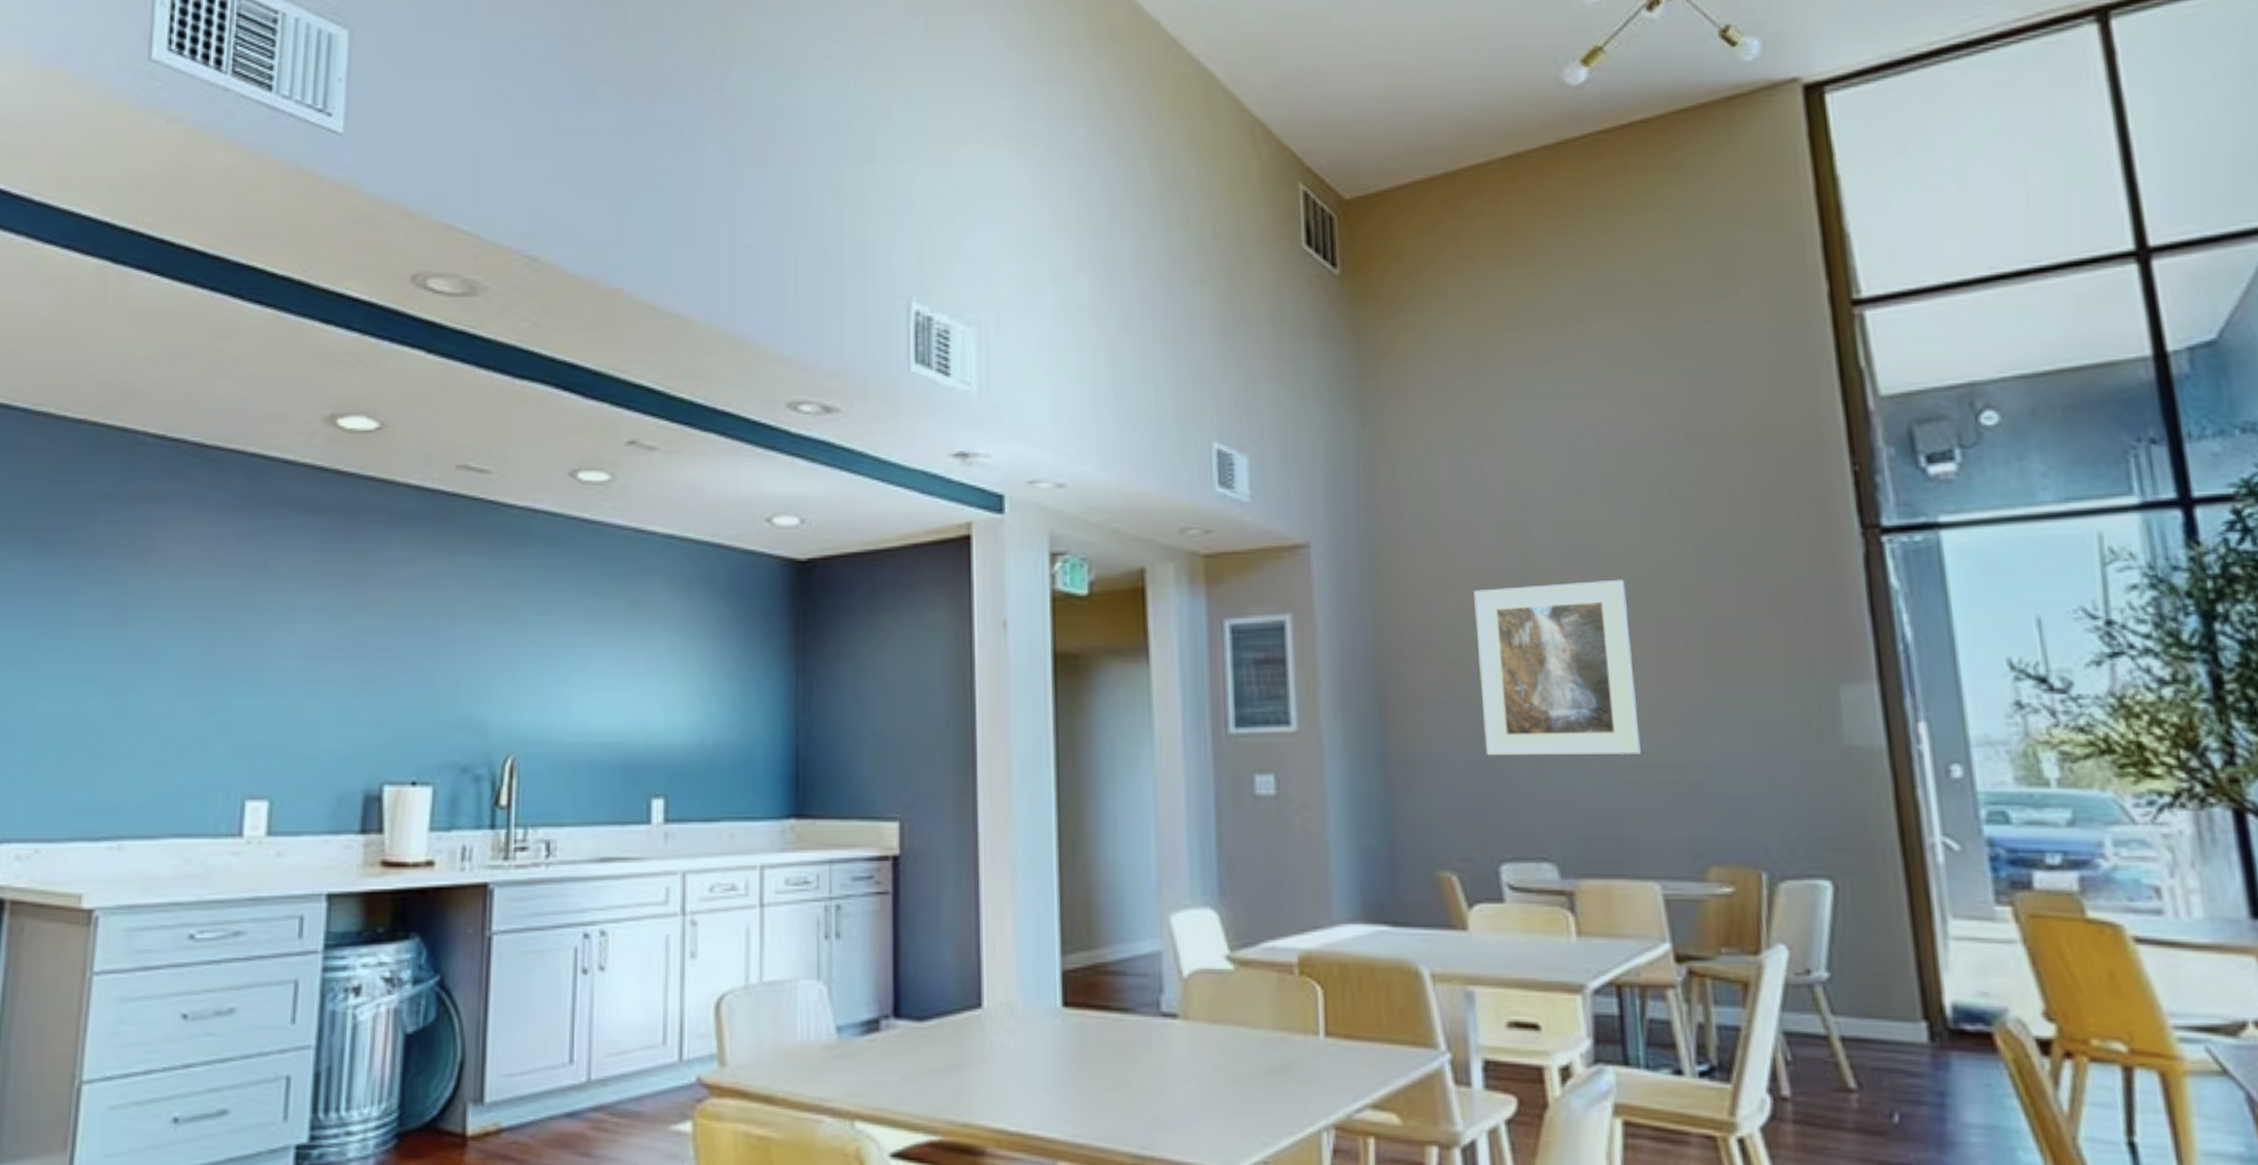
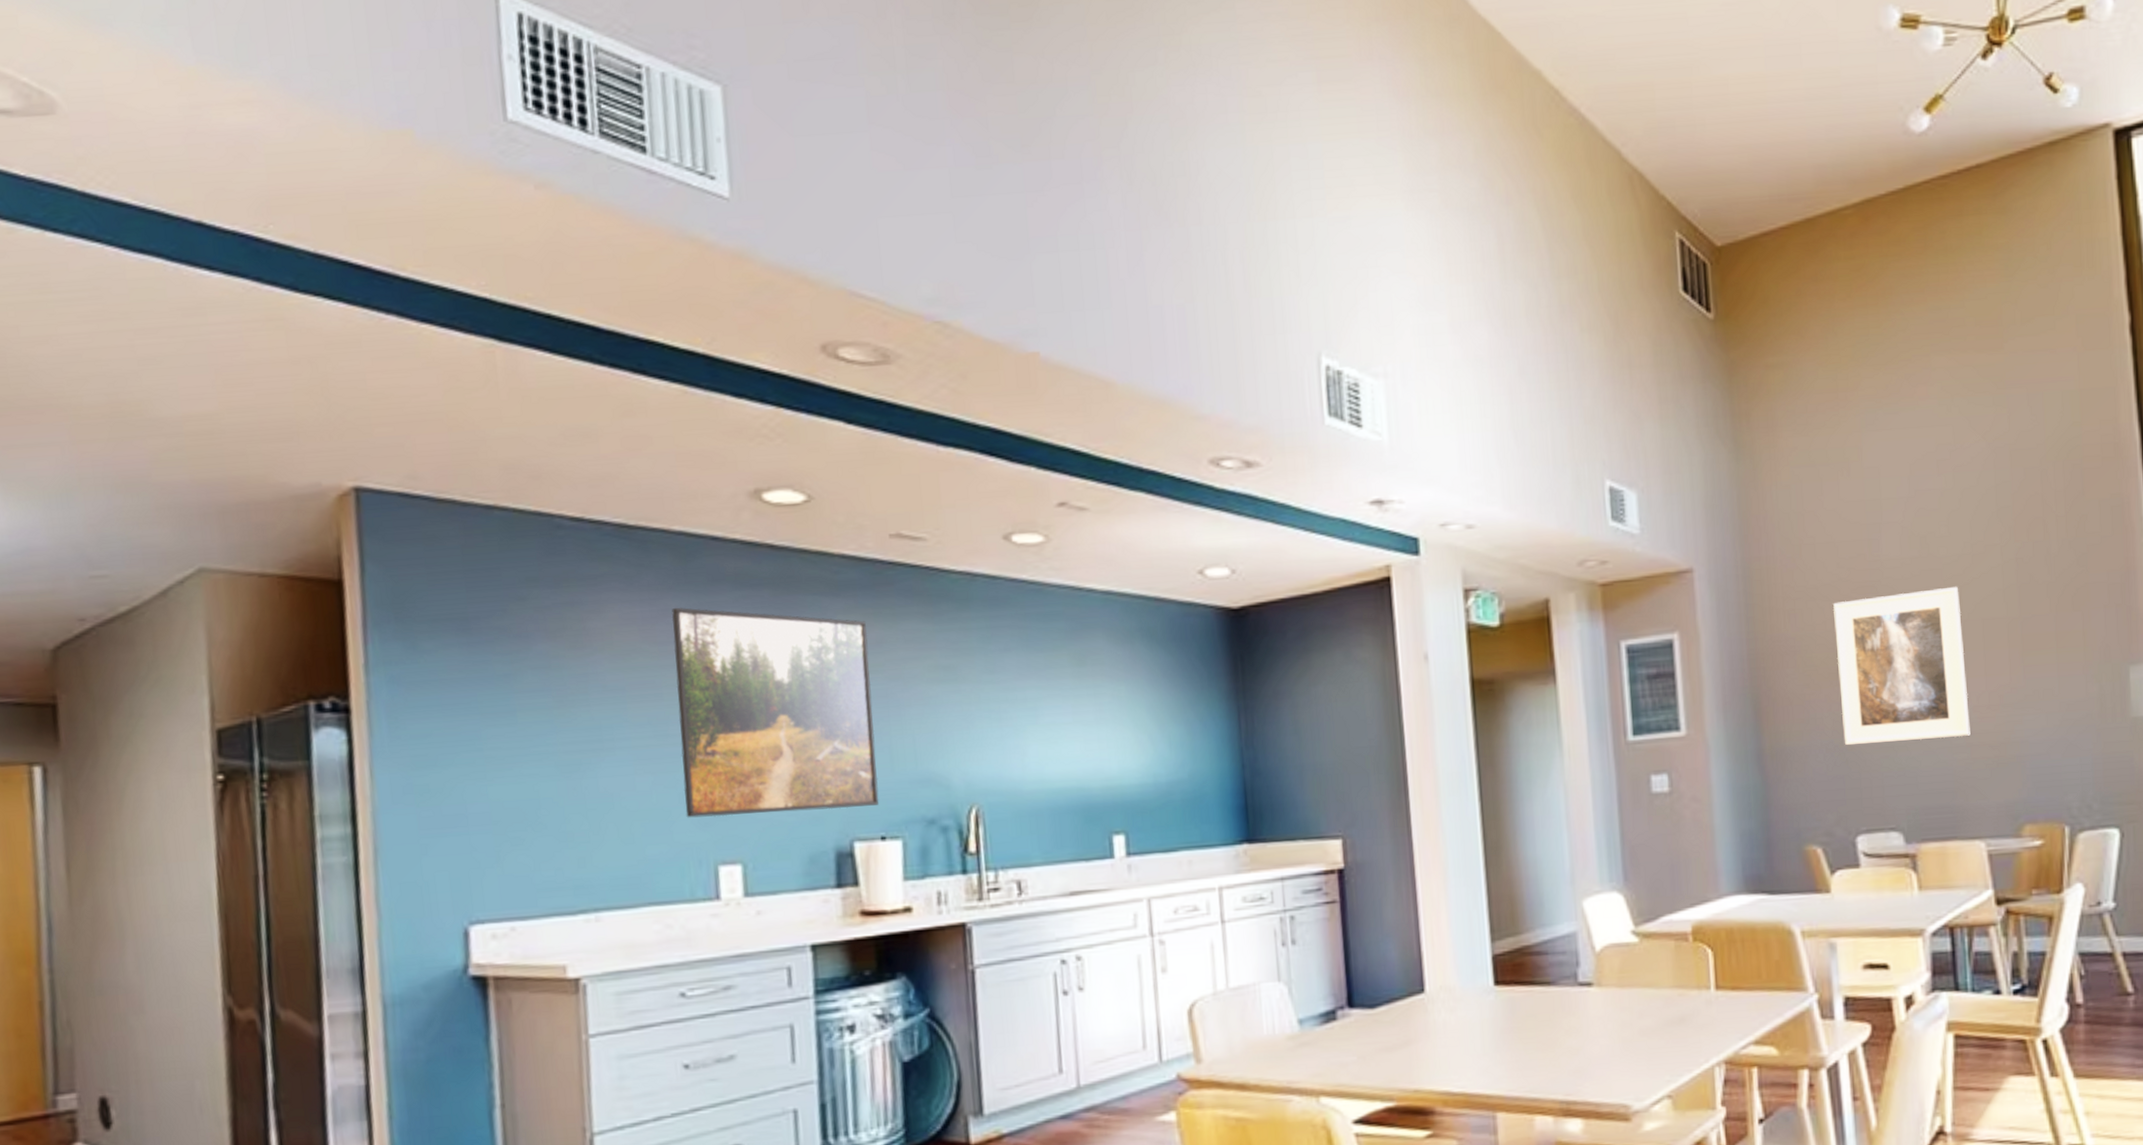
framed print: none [221,529,423,749] -> present [671,607,880,818]

